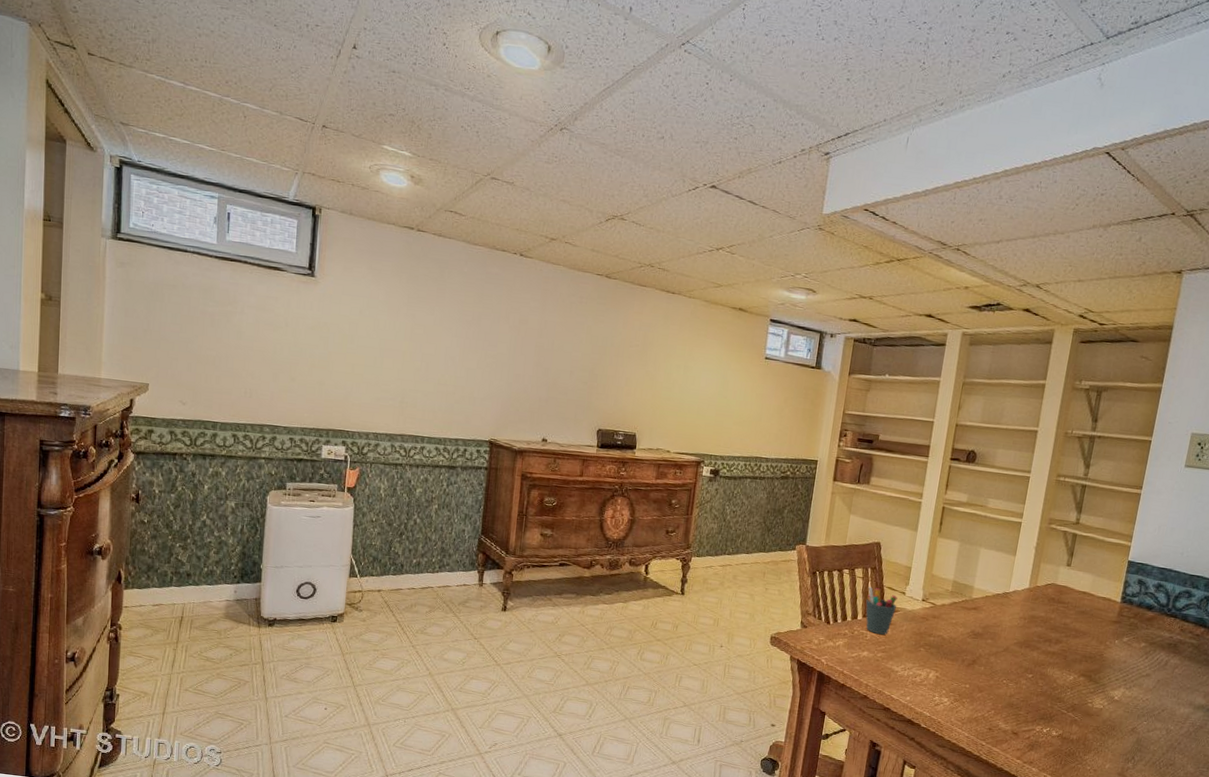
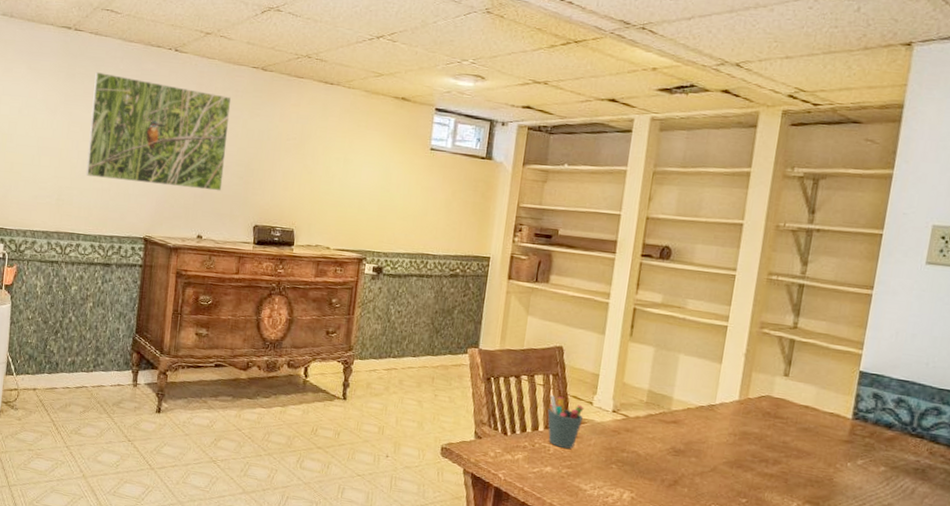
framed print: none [430,274,576,396] -> present [86,72,232,191]

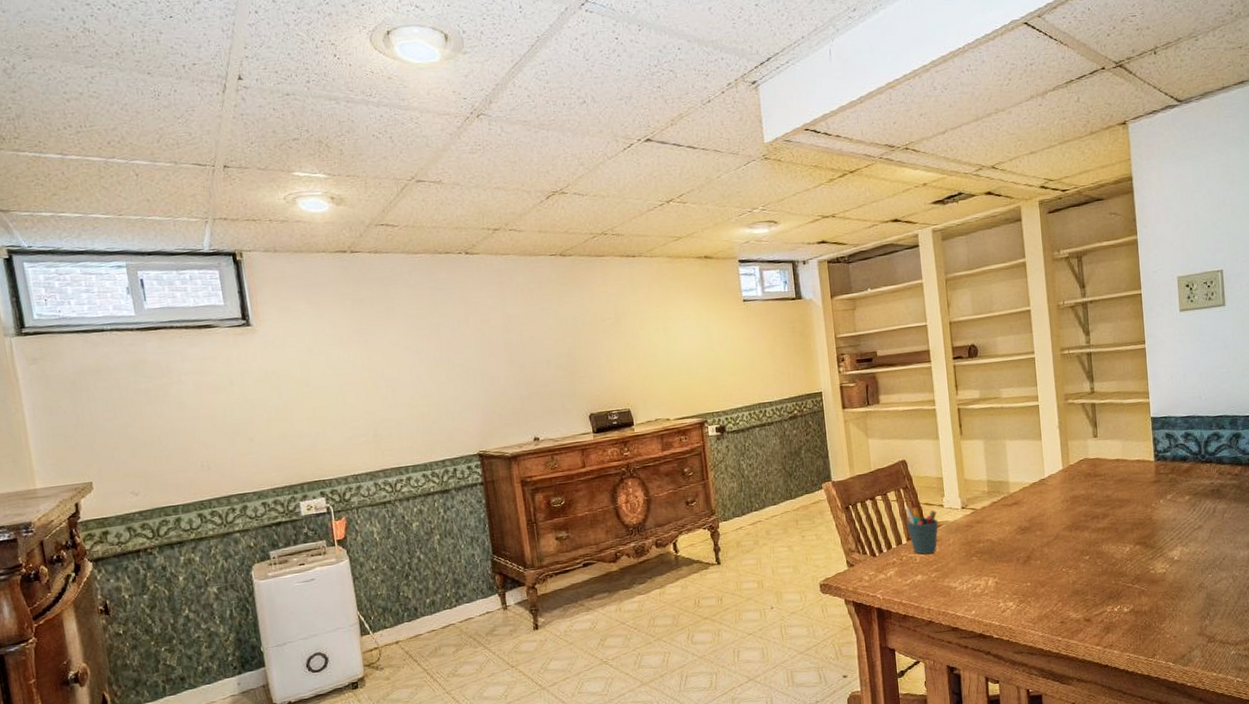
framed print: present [86,72,232,191] -> none [384,289,548,404]

